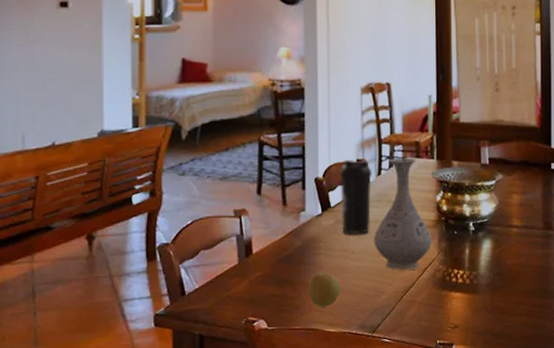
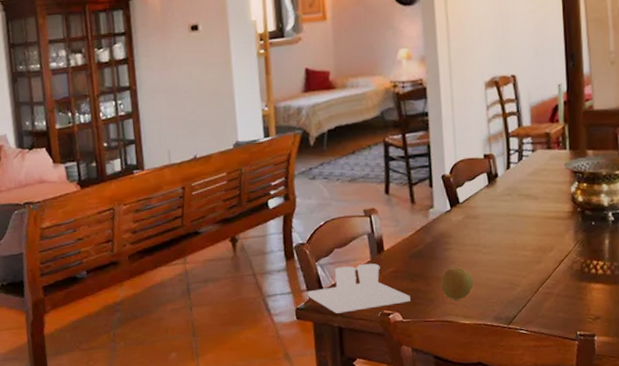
salt and pepper shaker set: none [168,267,277,320] -> present [307,264,411,313]
water bottle: present [339,160,372,235] -> none [466,154,502,229]
vase: present [374,158,432,270] -> none [505,150,567,263]

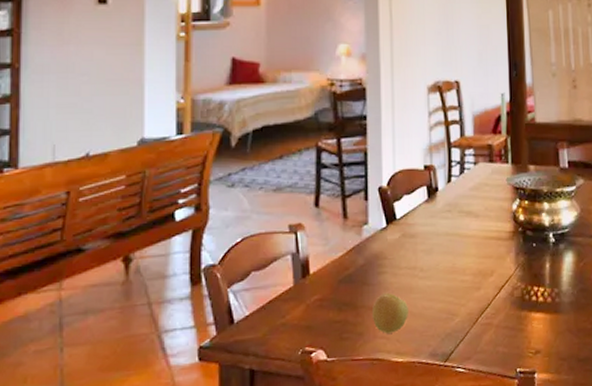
salt and pepper shaker set: present [307,264,411,313] -> none [214,290,337,352]

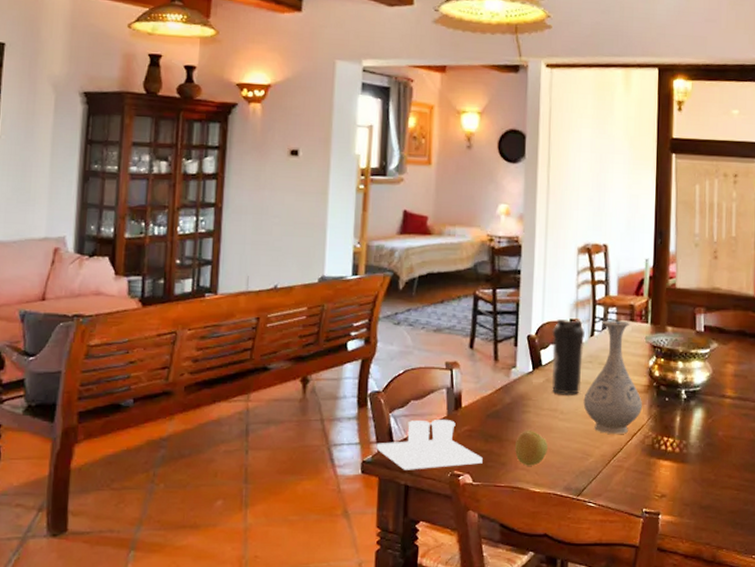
salt and pepper shaker set: none [214,290,337,352] -> present [376,420,483,470]
water bottle: none [405,166,441,250] -> present [551,319,585,395]
vase: none [444,162,508,289] -> present [583,320,642,434]

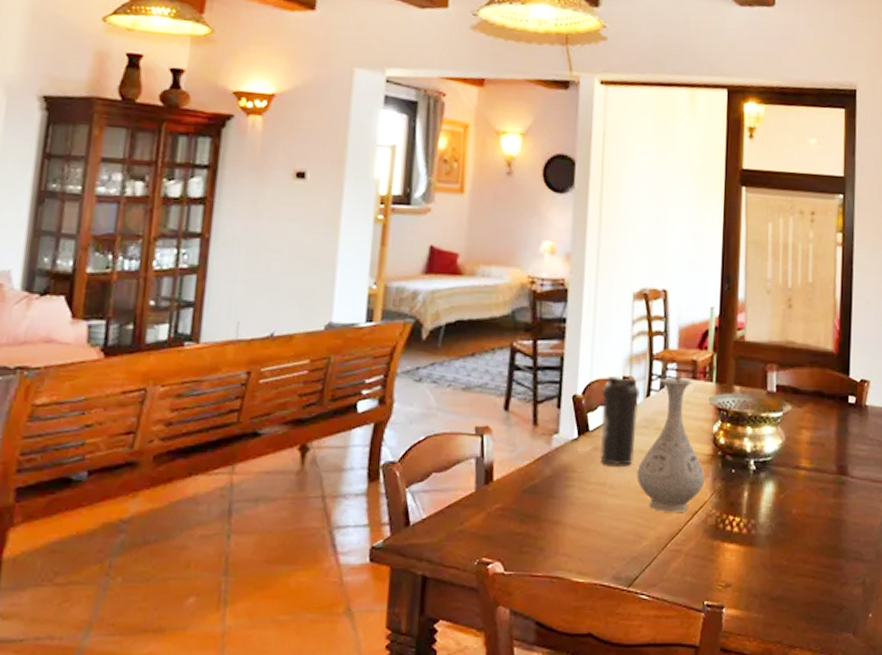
salt and pepper shaker set: present [376,420,483,470] -> none [388,496,517,558]
apple: present [515,431,548,466] -> none [555,509,594,551]

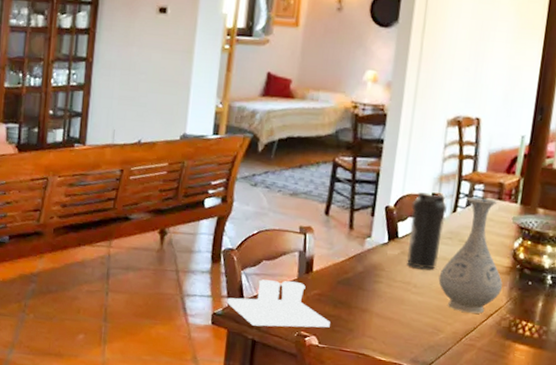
salt and pepper shaker set: none [388,496,517,558] -> present [226,279,330,328]

